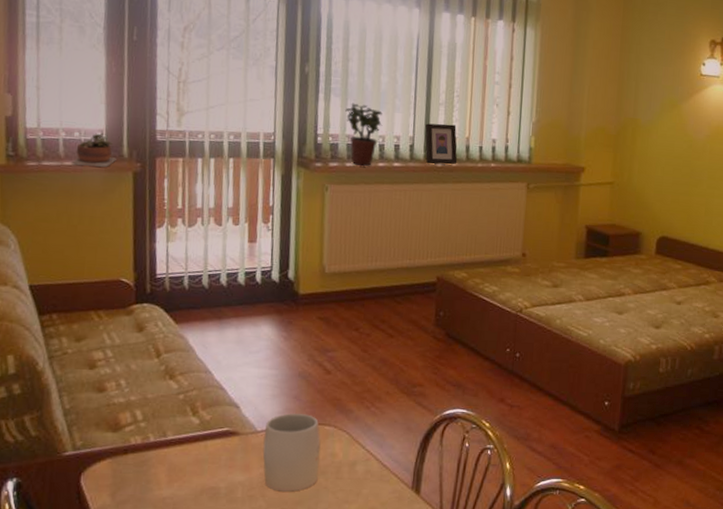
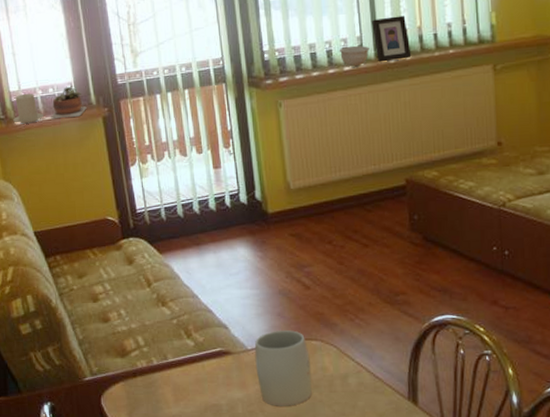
candle: none [24,132,64,166] -> present [13,93,44,124]
potted plant: present [345,103,383,167] -> none [287,12,327,77]
bowl: none [391,144,420,165] -> present [339,45,370,67]

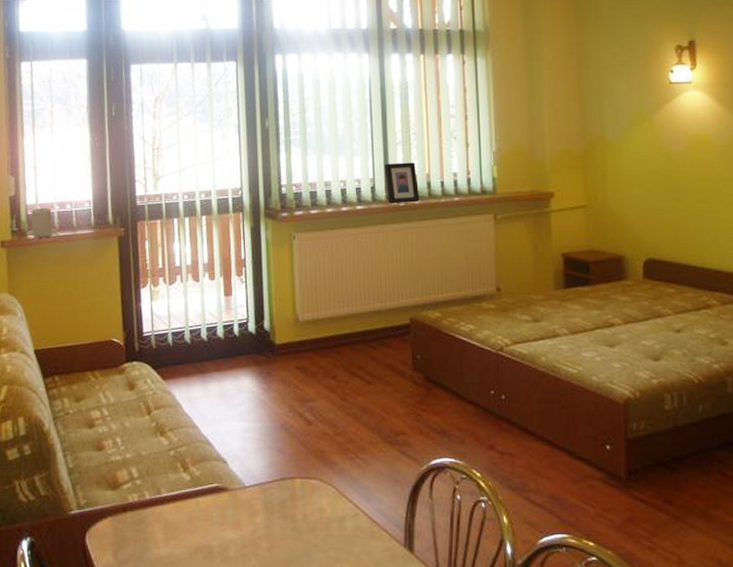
succulent plant: present [50,85,87,118] -> none [65,203,103,234]
mug: present [254,330,312,406] -> none [252,467,308,550]
bowl: present [339,45,370,67] -> none [352,186,381,207]

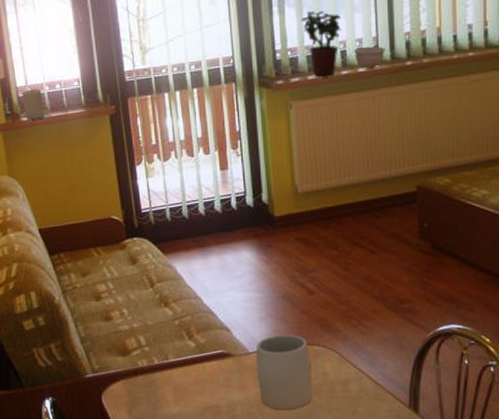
mug: none [252,467,308,550] -> present [256,335,312,410]
potted plant: none [306,151,343,213] -> present [301,10,342,78]
bowl: none [352,186,381,207] -> present [353,46,385,69]
picture frame: present [384,162,420,204] -> none [389,15,429,64]

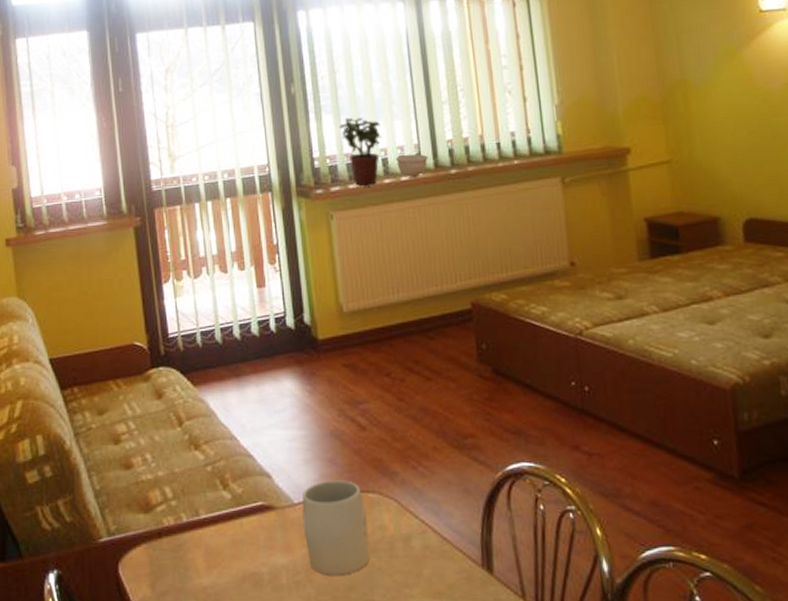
candle: present [20,88,51,120] -> none [33,199,68,234]

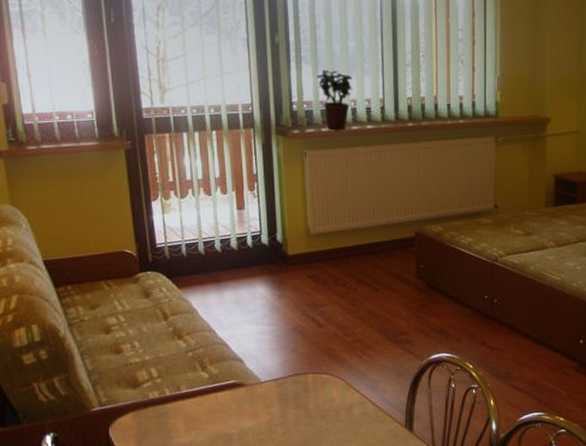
mug: present [302,480,369,575] -> none [267,365,319,435]
bowl: present [395,154,428,177] -> none [363,106,390,126]

